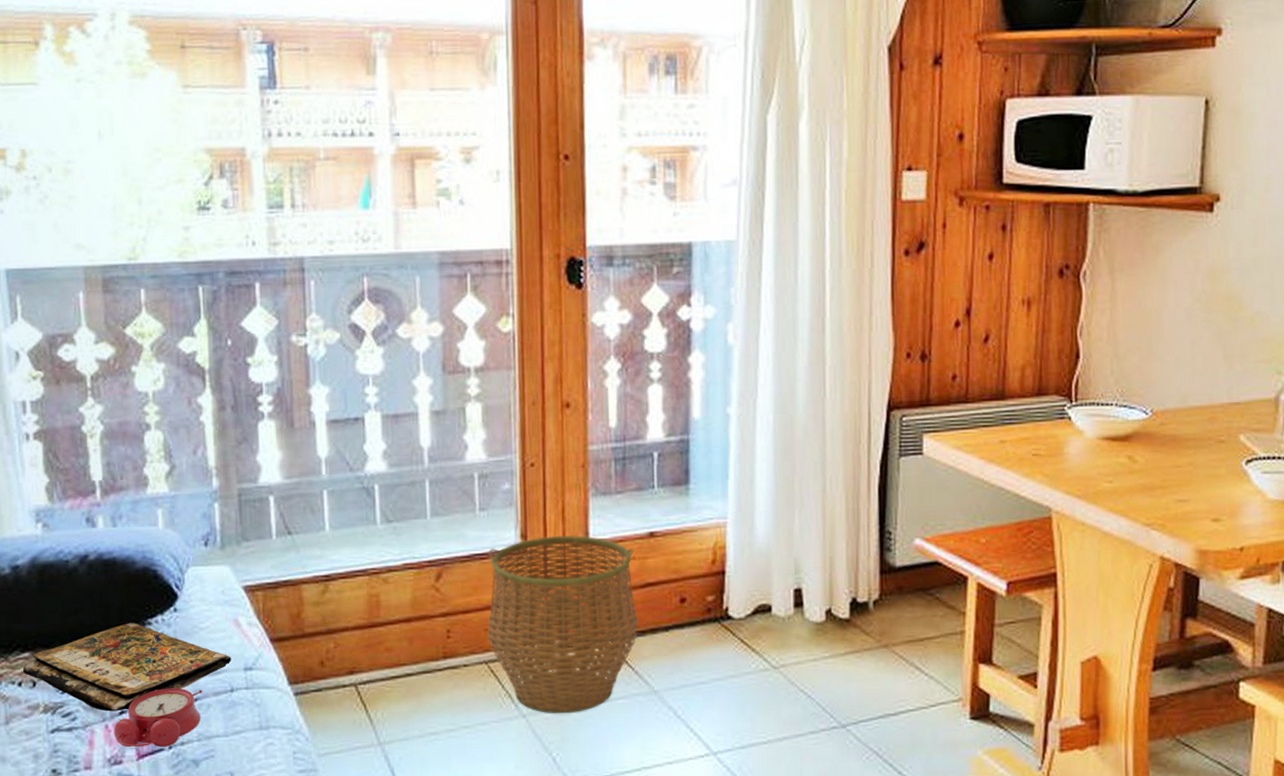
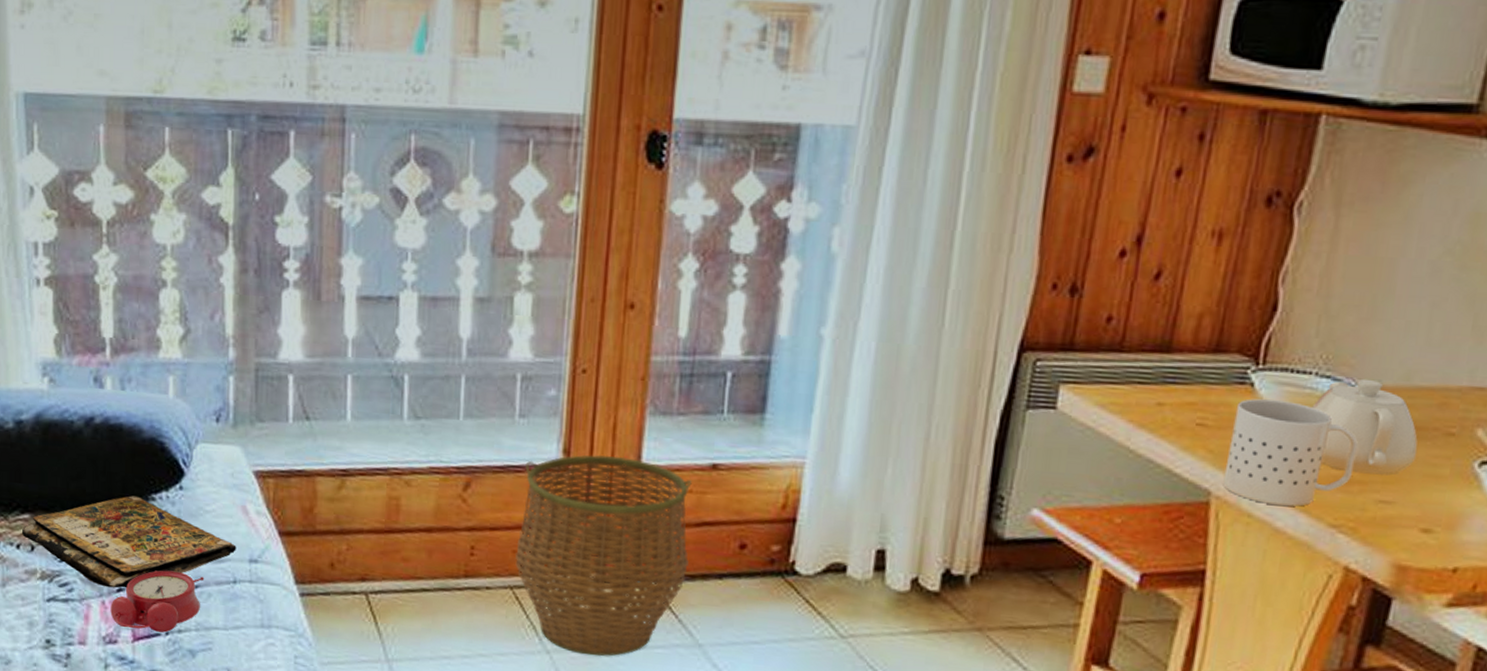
mug: none [1059,429,1155,514] -> present [1223,398,1358,507]
teapot: none [1117,404,1200,480] -> present [1312,378,1418,476]

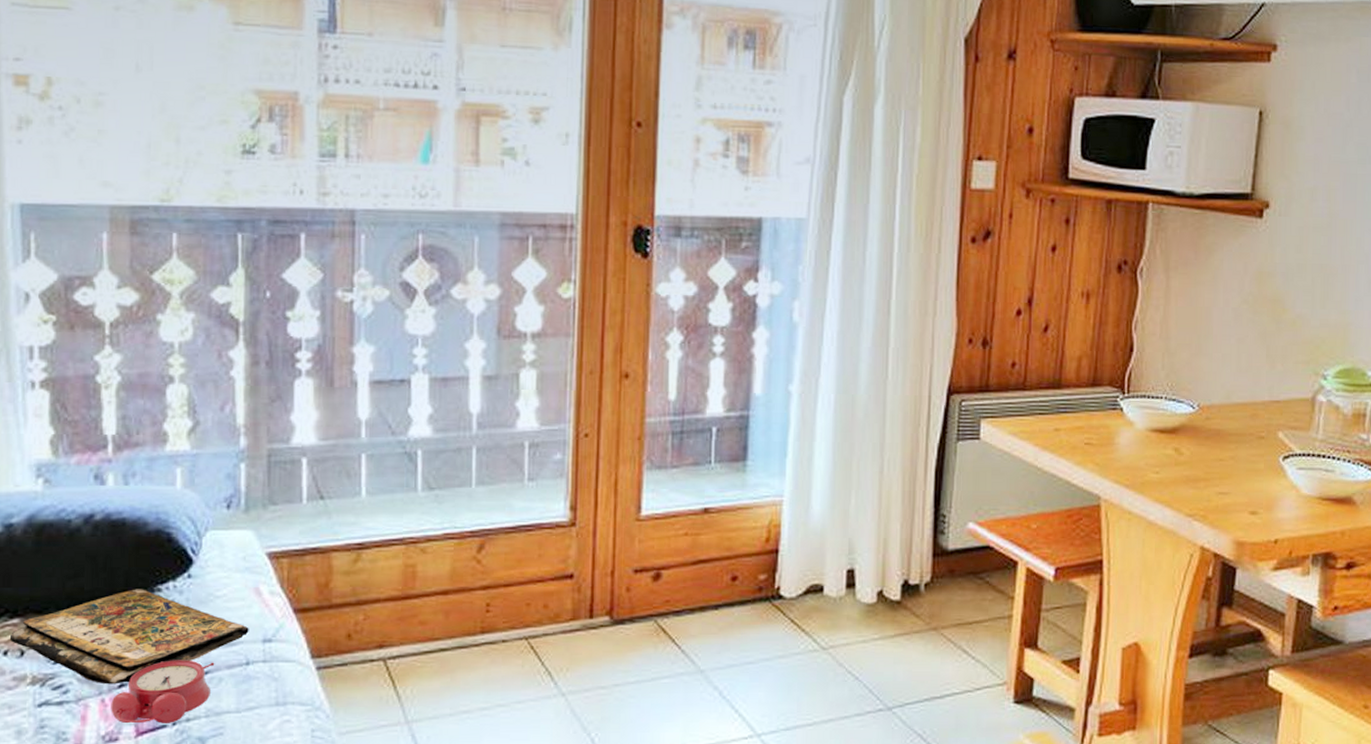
basket: present [514,454,692,656] -> none [528,509,688,692]
mug: present [1223,398,1358,507] -> none [1108,420,1200,503]
teapot: present [1312,378,1418,476] -> none [1165,399,1241,473]

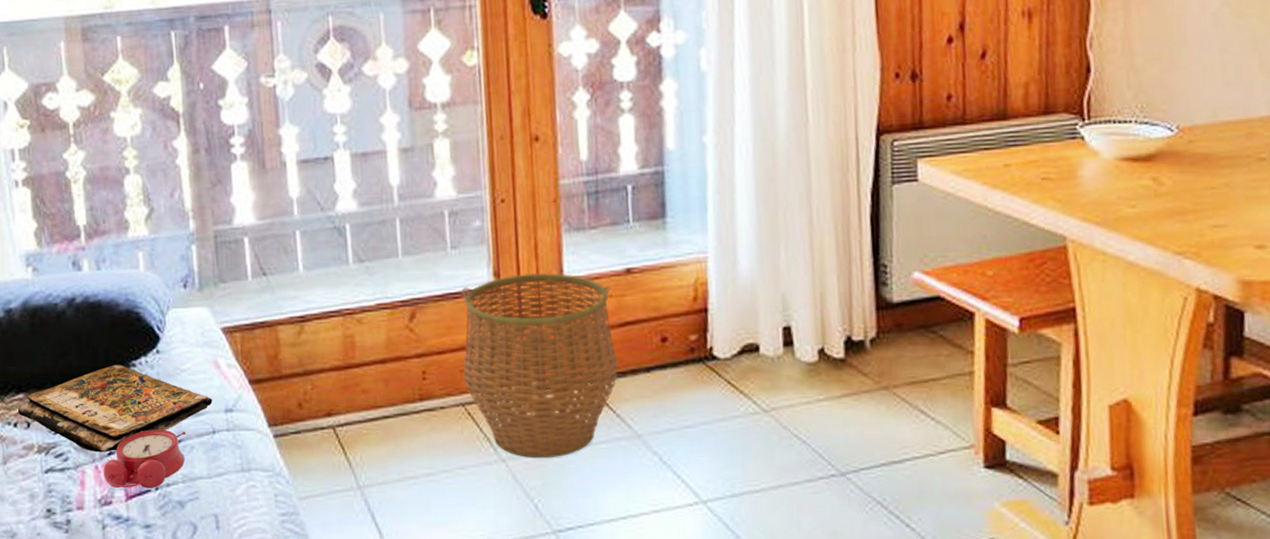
basket: none [528,509,688,692] -> present [462,273,618,458]

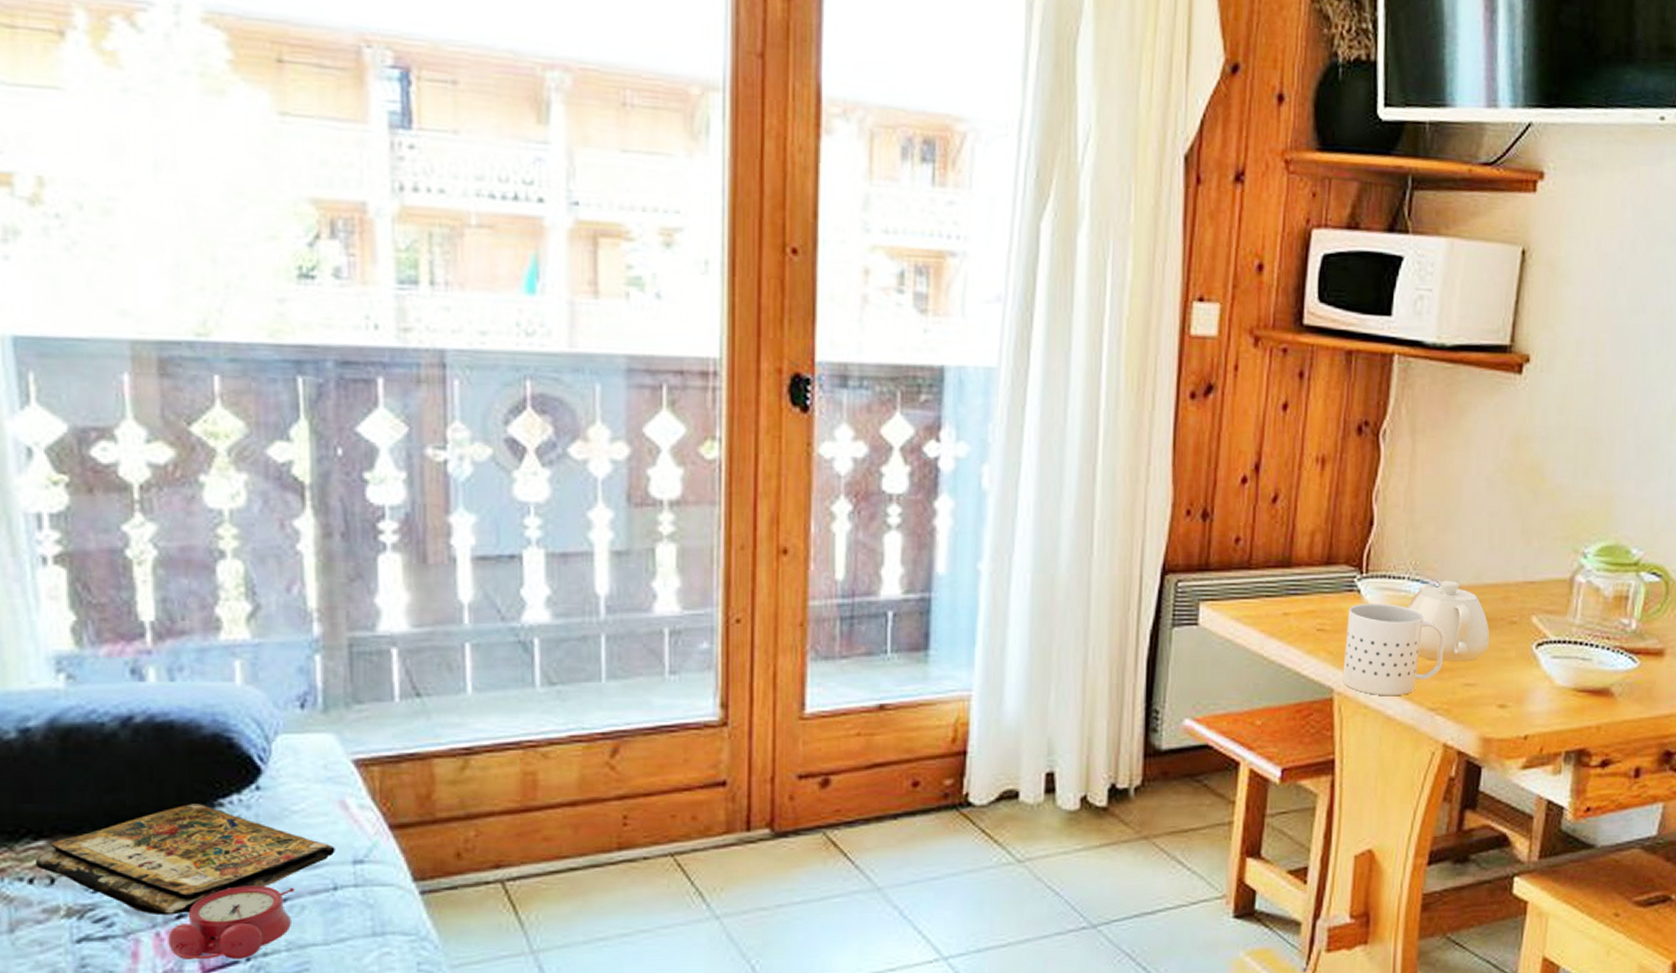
basket: present [462,273,618,458] -> none [673,707,861,914]
mug: none [1073,148,1185,242] -> present [1342,604,1445,696]
teapot: none [1138,120,1238,204] -> present [1407,580,1490,662]

